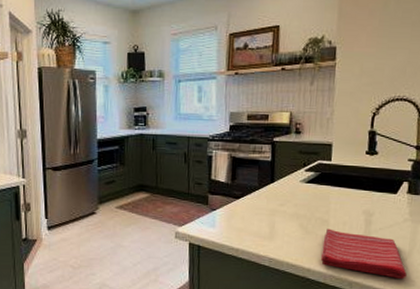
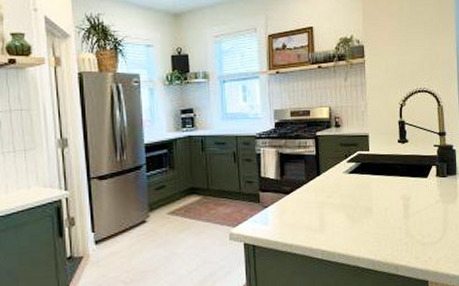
dish towel: present [321,228,407,279] -> none [369,216,444,258]

